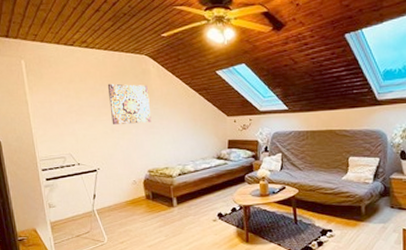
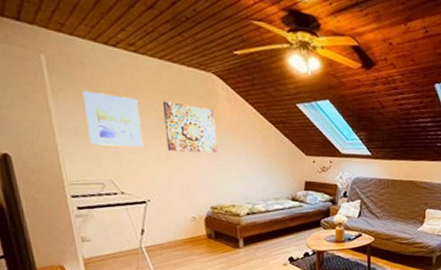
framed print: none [49,83,94,126] -> present [82,90,143,148]

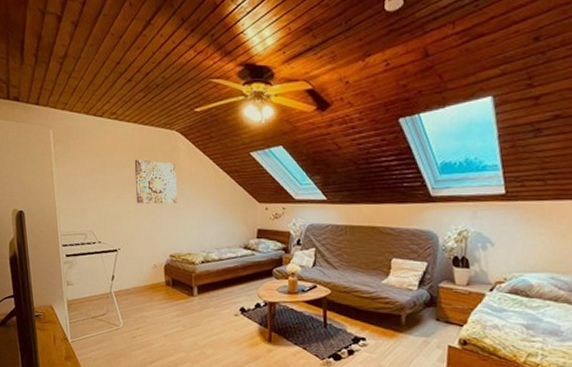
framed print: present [82,90,143,148] -> none [76,155,118,202]

